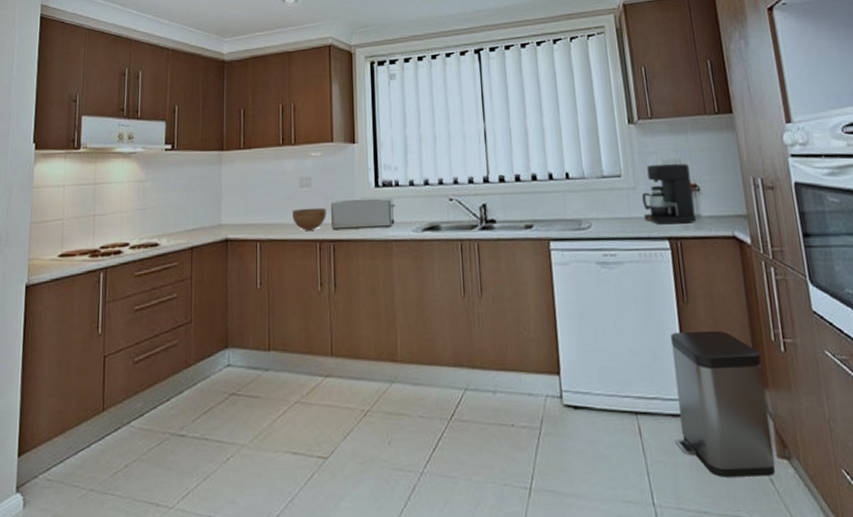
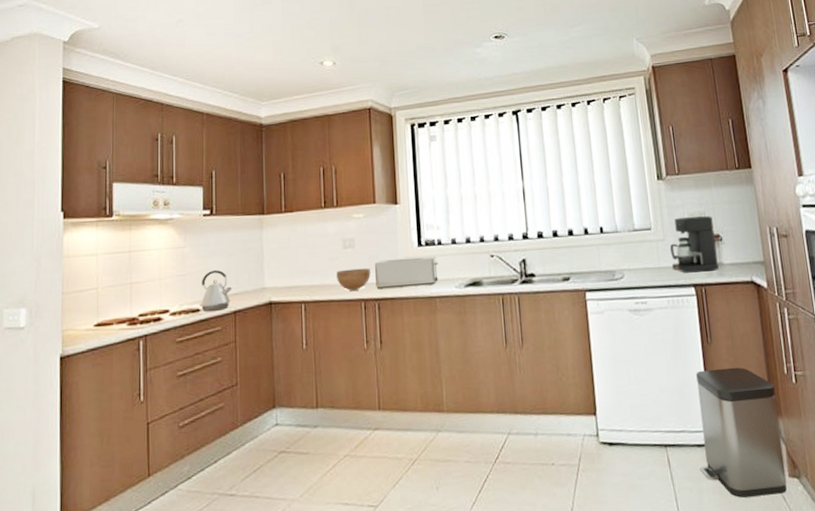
kettle: none [158,204,191,247] -> present [199,269,233,313]

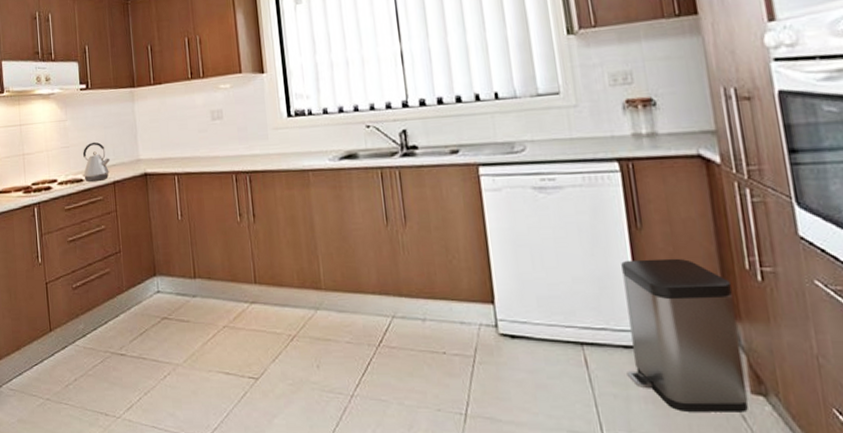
bowl: present [336,267,371,291] -> none [206,139,240,163]
toaster: present [375,256,439,290] -> none [244,127,311,162]
coffee maker: present [669,215,720,273] -> none [584,75,653,145]

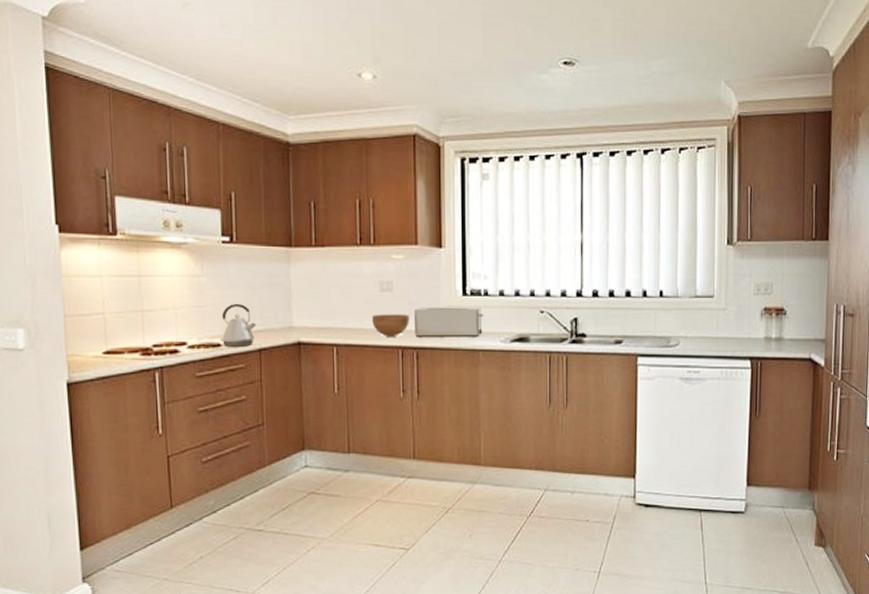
bowl: none [206,139,240,163] -> present [372,314,409,337]
toaster: none [244,127,311,162] -> present [415,307,484,338]
pedal bin: present [621,258,749,412] -> none [731,441,815,561]

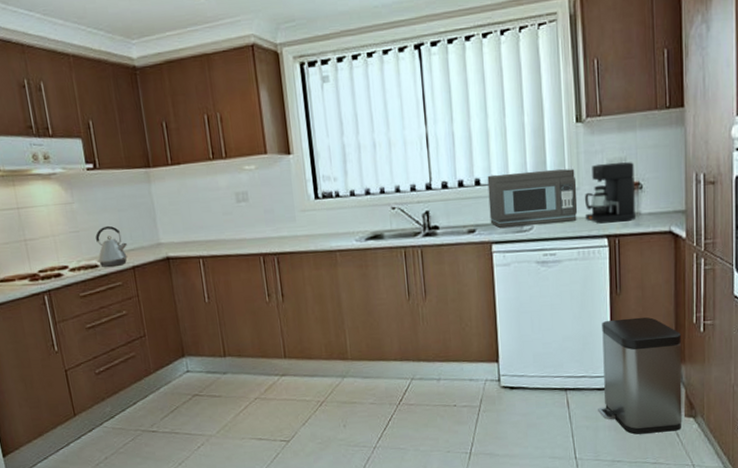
bowl: present [372,314,409,337] -> none [232,222,268,245]
toaster: present [415,307,484,338] -> none [271,209,338,244]
microwave: none [637,287,724,341] -> present [487,168,578,228]
coffee maker: none [730,286,779,345] -> present [584,161,637,224]
pedal bin: none [731,441,815,561] -> present [598,317,682,435]

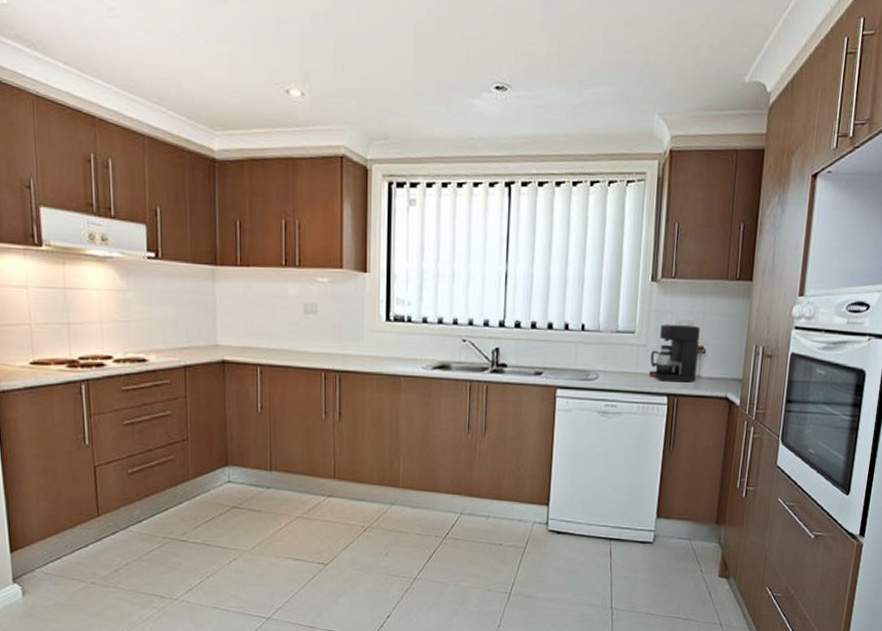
kettle: present [95,225,128,268] -> none [146,319,182,364]
microwave: present [487,168,578,228] -> none [557,320,645,376]
pedal bin: present [598,317,682,435] -> none [638,476,724,590]

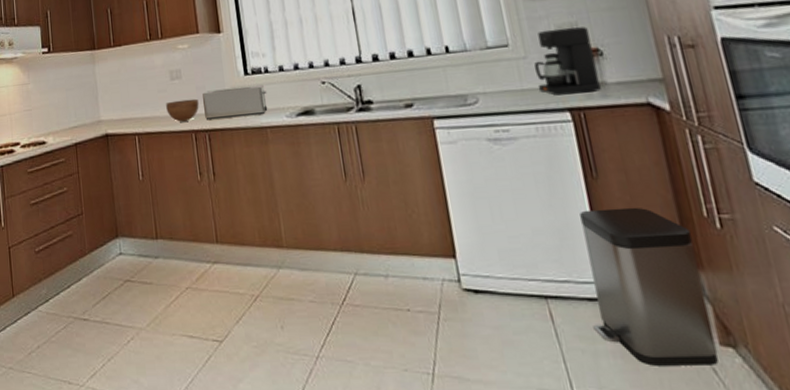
bowl: none [296,336,333,359] -> present [166,98,199,122]
toaster: none [338,331,407,363] -> present [202,84,268,121]
pedal bin: none [638,476,724,590] -> present [580,207,719,366]

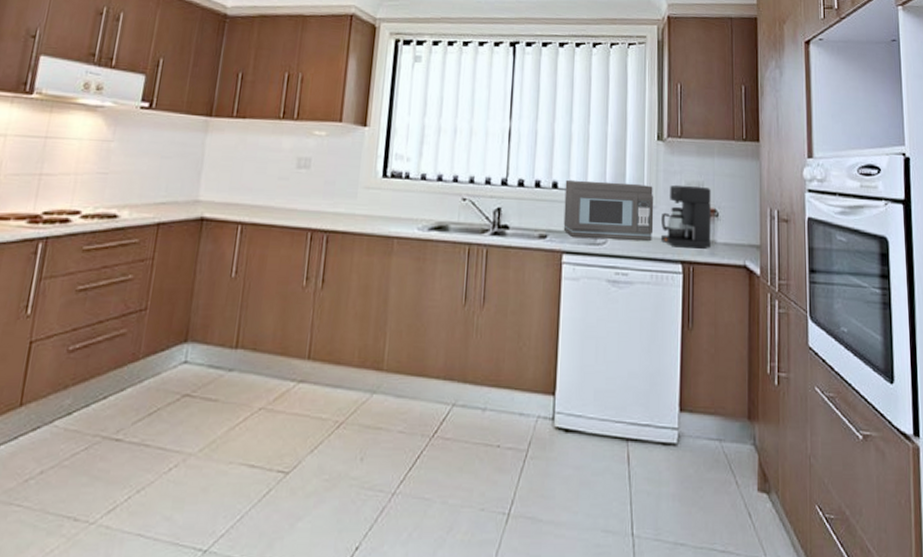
bowl: present [166,98,199,122] -> none [283,192,324,218]
toaster: present [202,84,268,121] -> none [327,187,403,223]
microwave: none [420,36,529,102] -> present [563,179,654,241]
pedal bin: present [580,207,719,366] -> none [662,358,755,509]

